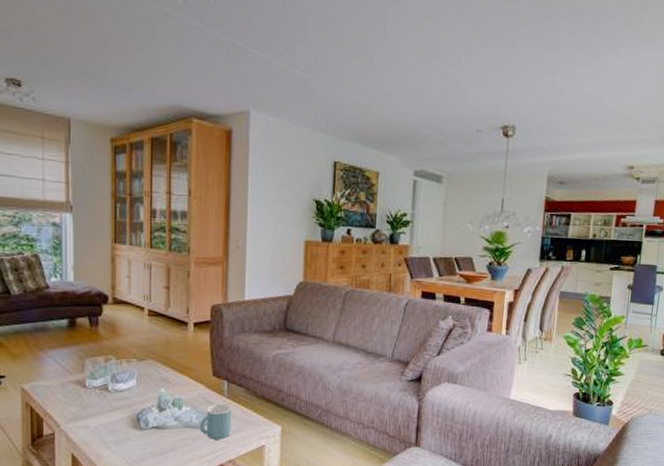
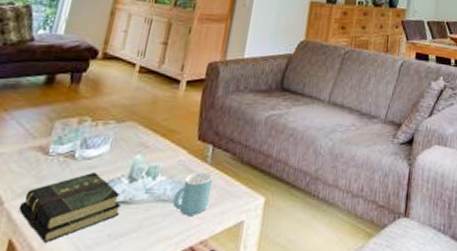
book: none [73,402,157,457] -> present [18,171,122,242]

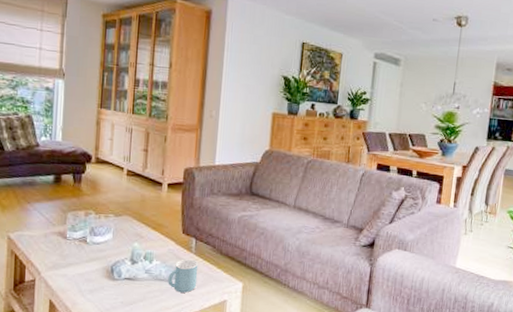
book: present [18,171,122,242] -> none [52,254,128,304]

